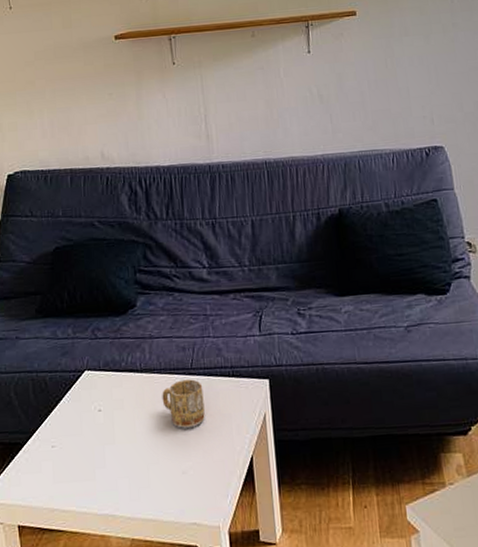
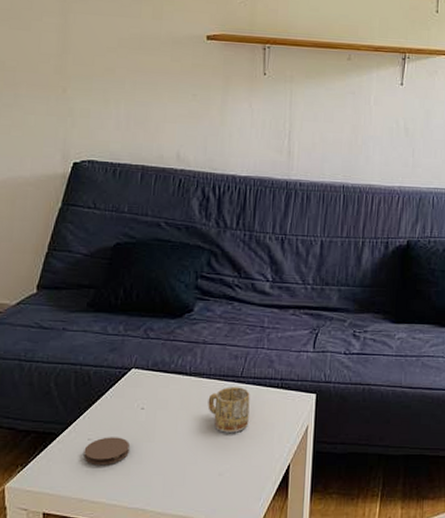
coaster: none [49,441,93,473] -> present [83,437,130,466]

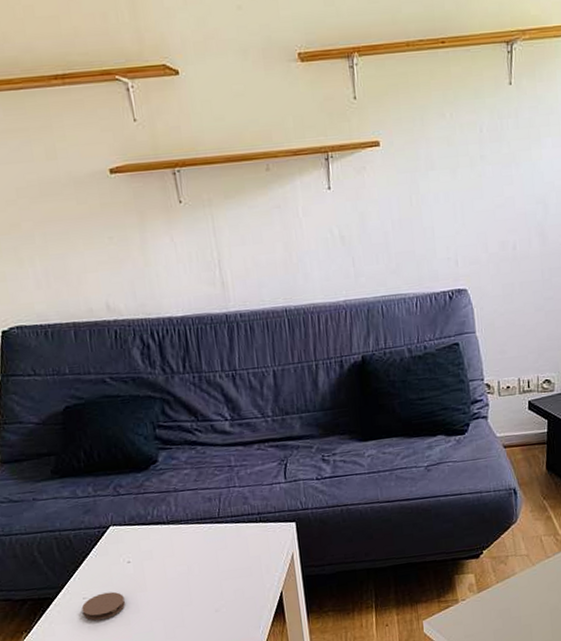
mug: present [208,387,250,433] -> none [190,527,235,572]

